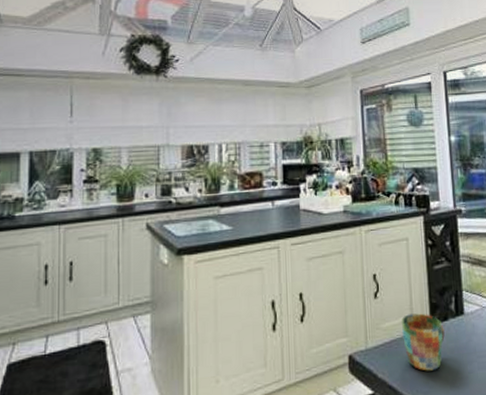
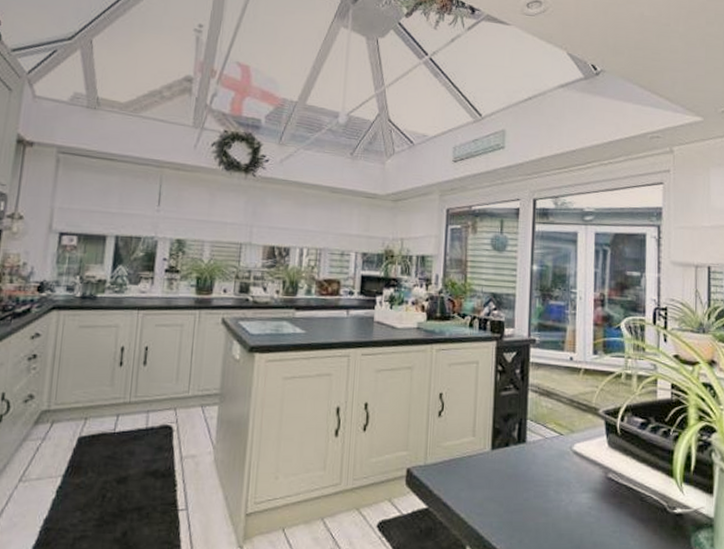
mug: present [402,313,445,371] -> none [462,436,505,494]

